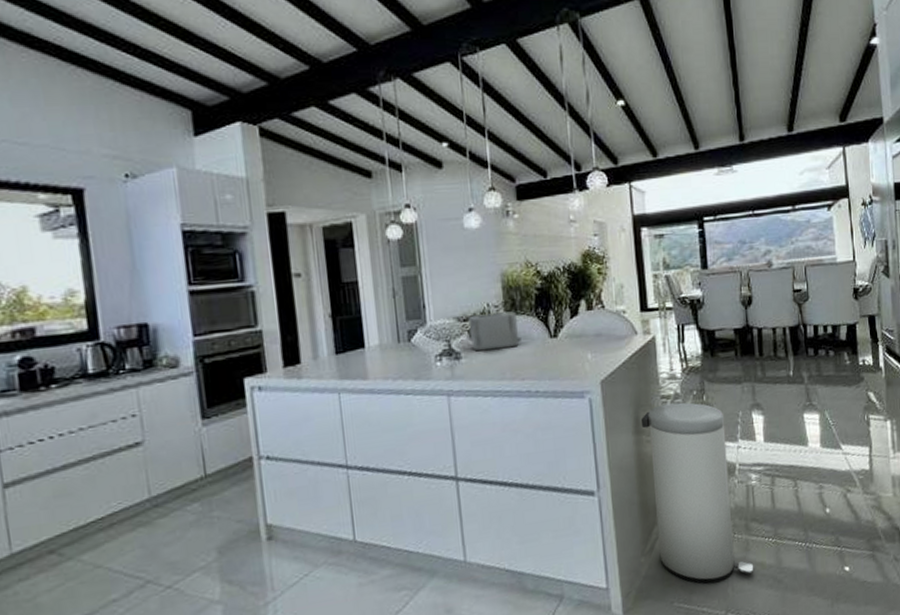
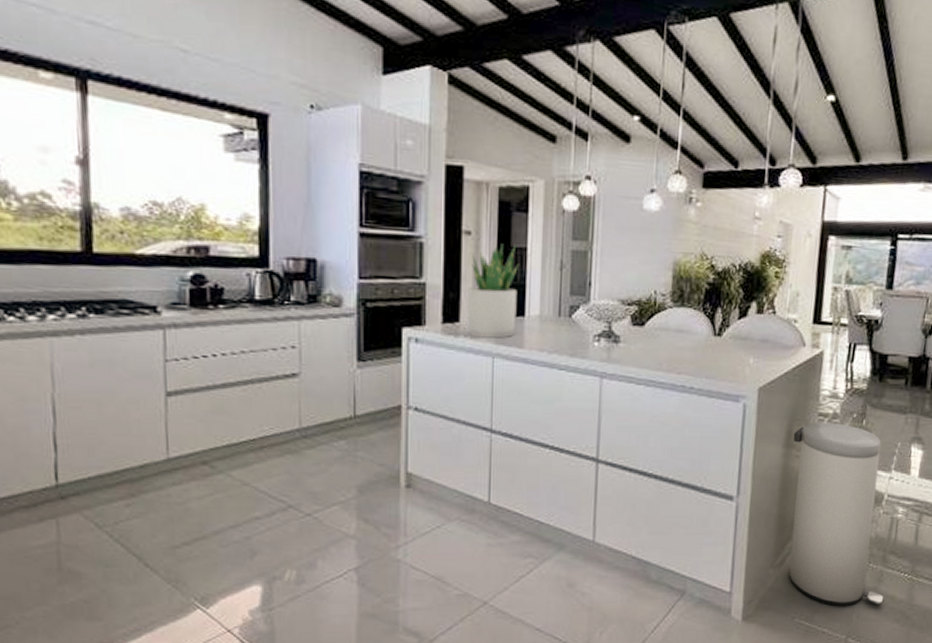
planter: none [304,279,357,376] -> present [467,243,520,339]
toaster: present [468,311,521,352] -> none [631,300,685,341]

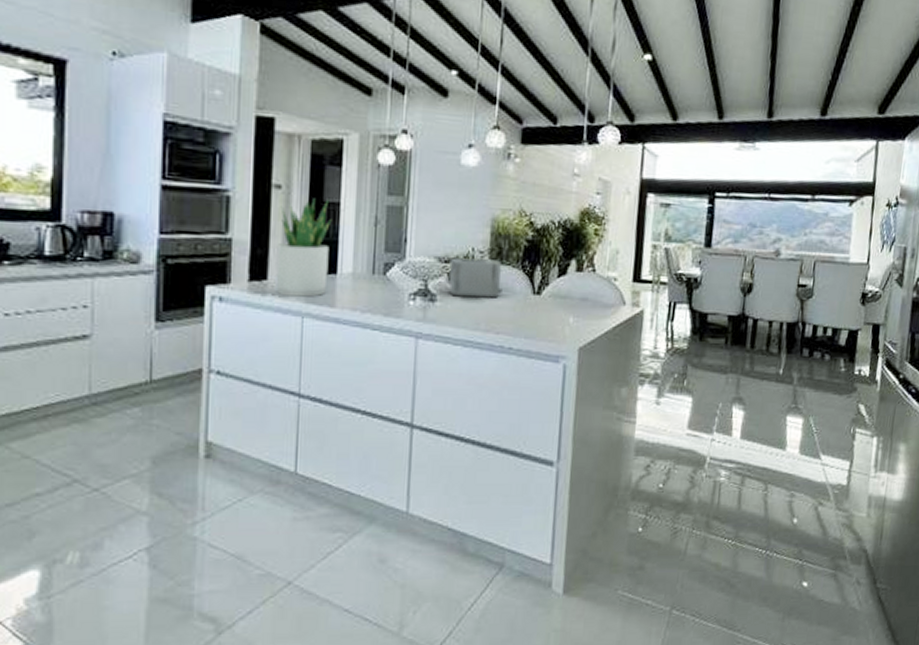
toaster: none [631,300,685,341] -> present [448,257,504,300]
pedal bin: present [788,422,884,607] -> none [611,383,708,577]

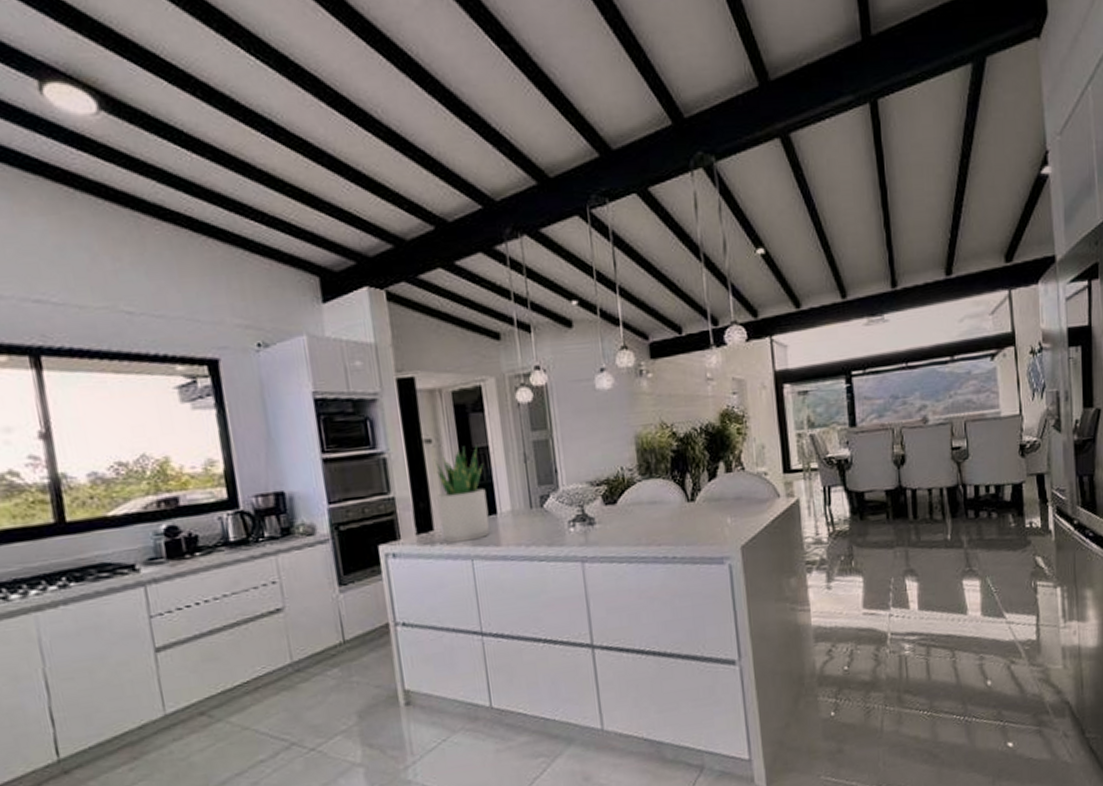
toaster: present [448,257,504,300] -> none [601,474,657,517]

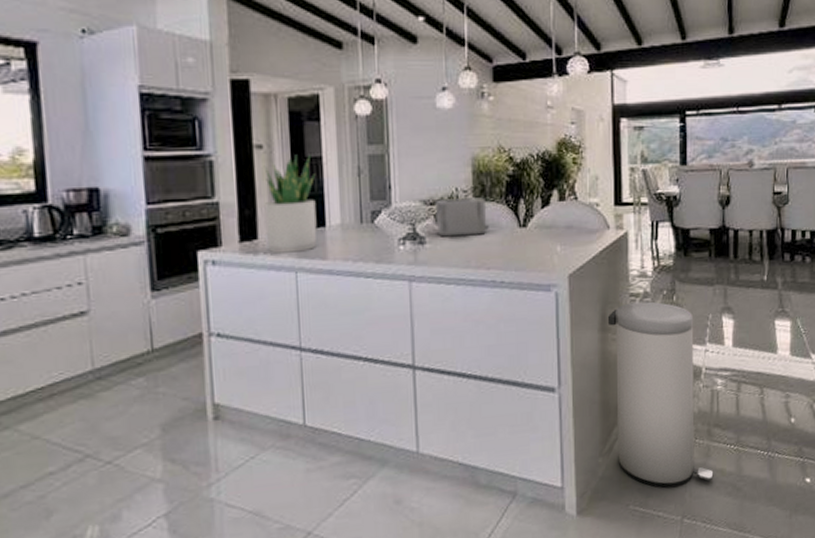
toaster: none [601,474,657,517] -> present [435,196,489,238]
pedal bin: none [784,568,908,758] -> present [607,301,714,489]

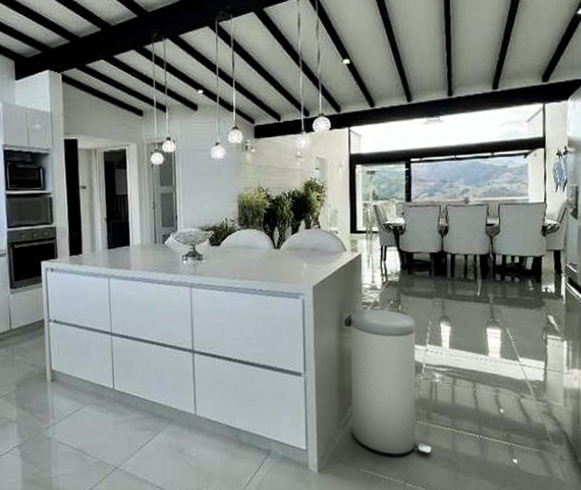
planter: present [264,154,317,254] -> none [87,192,124,264]
toaster: present [435,196,489,238] -> none [210,225,251,256]

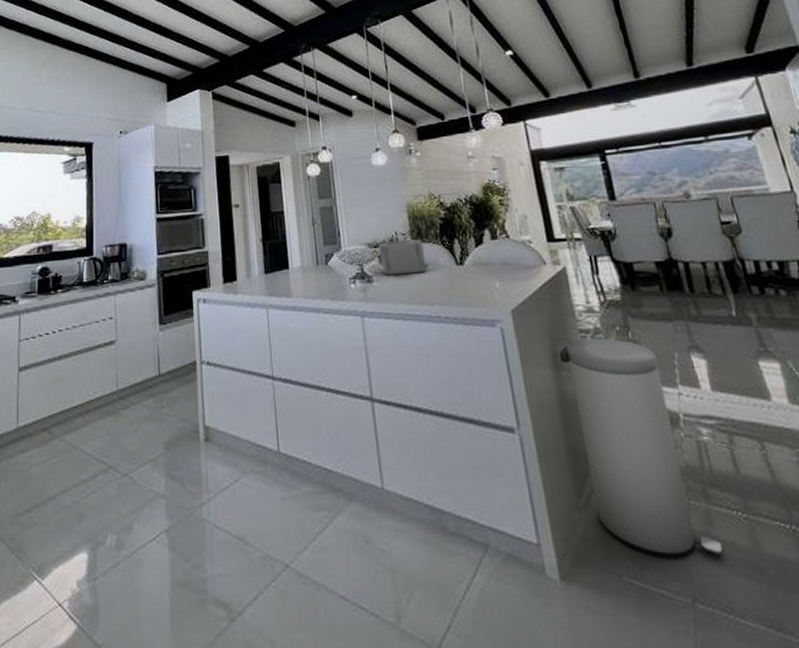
toaster: none [210,225,251,256] -> present [378,239,429,276]

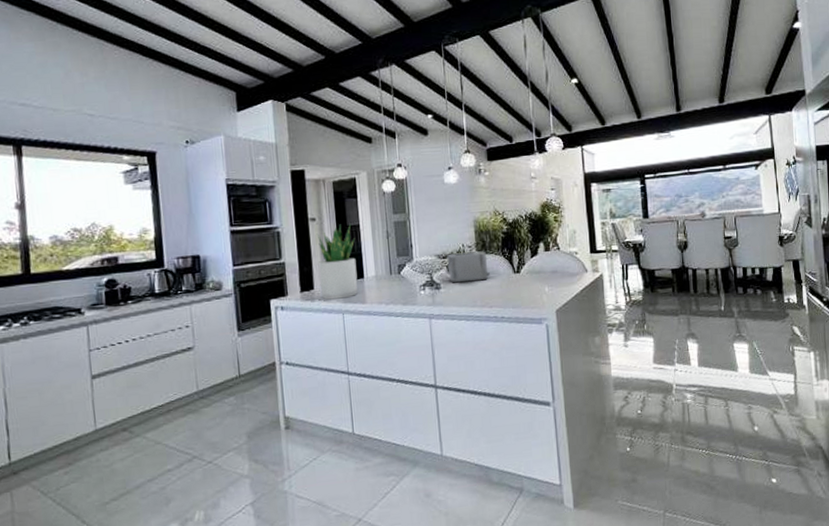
planter: none [241,209,283,293] -> present [318,223,358,300]
pedal bin: present [558,338,724,560] -> none [590,330,690,487]

